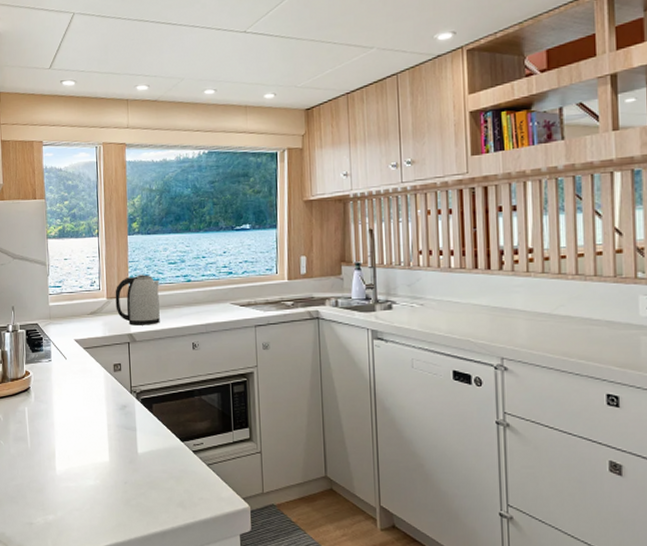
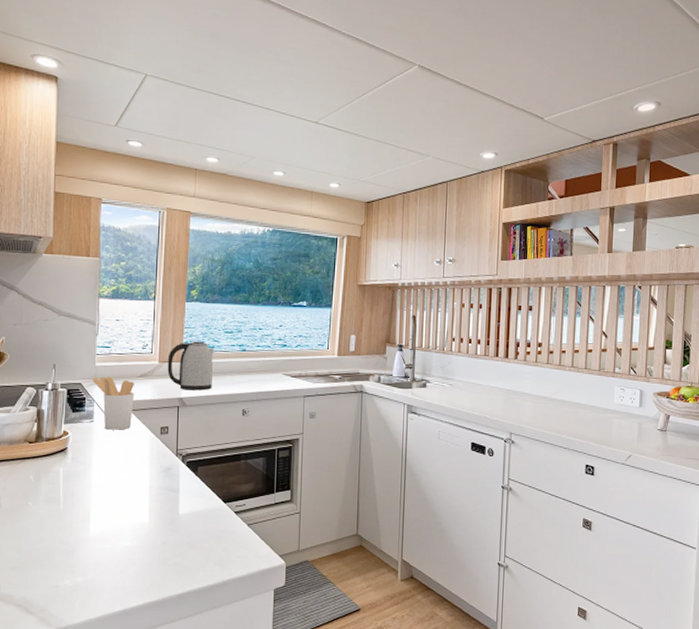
utensil holder: none [47,316,87,369] -> present [92,376,134,430]

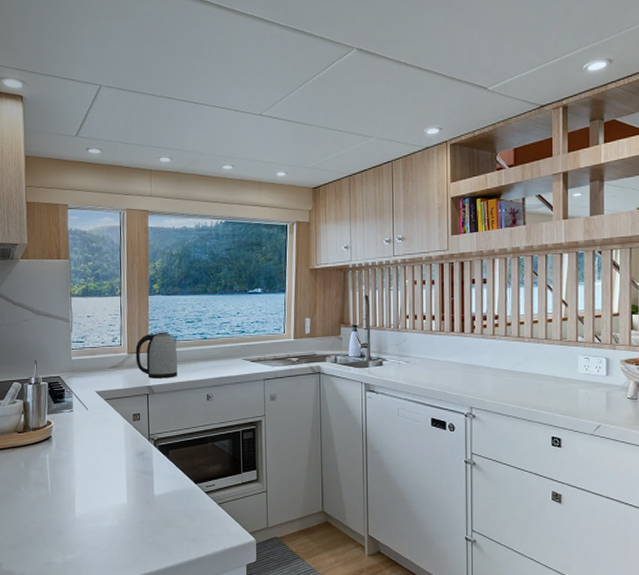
utensil holder: present [92,376,134,430] -> none [70,369,108,418]

